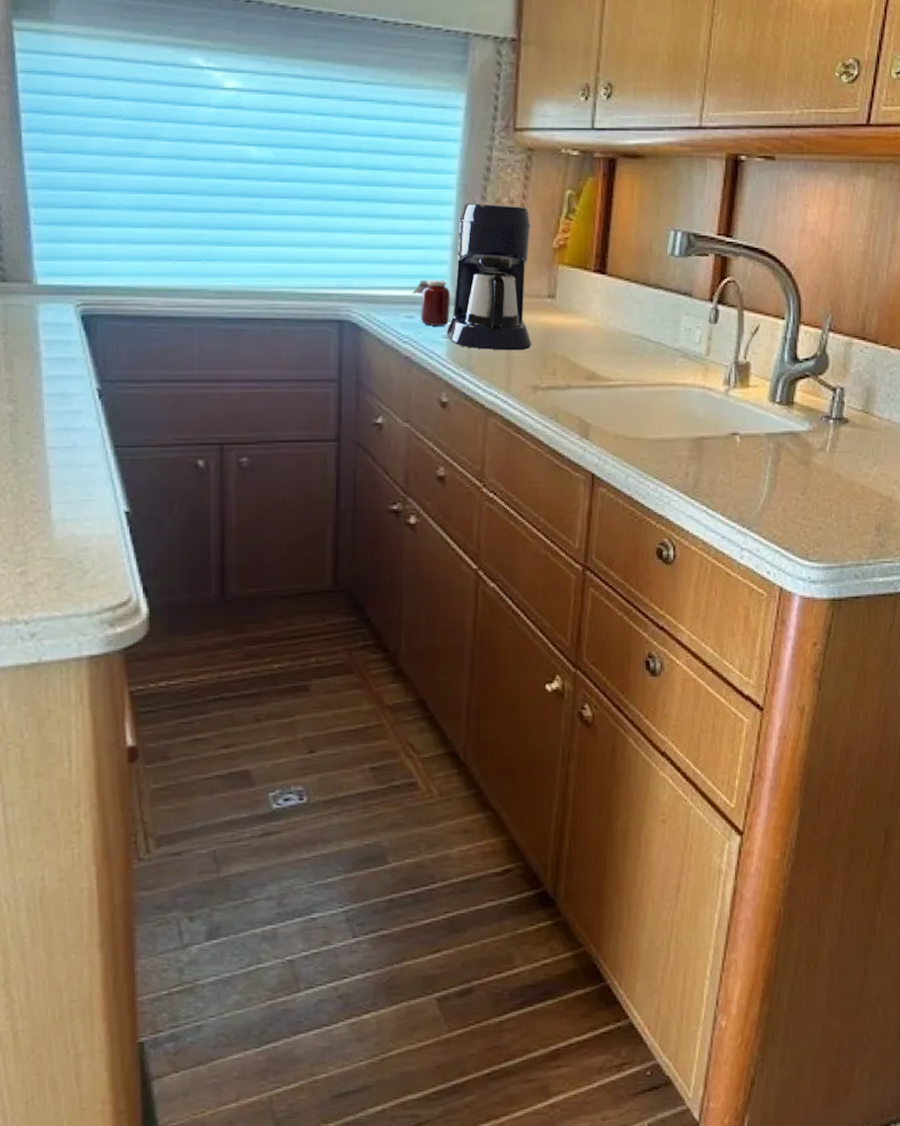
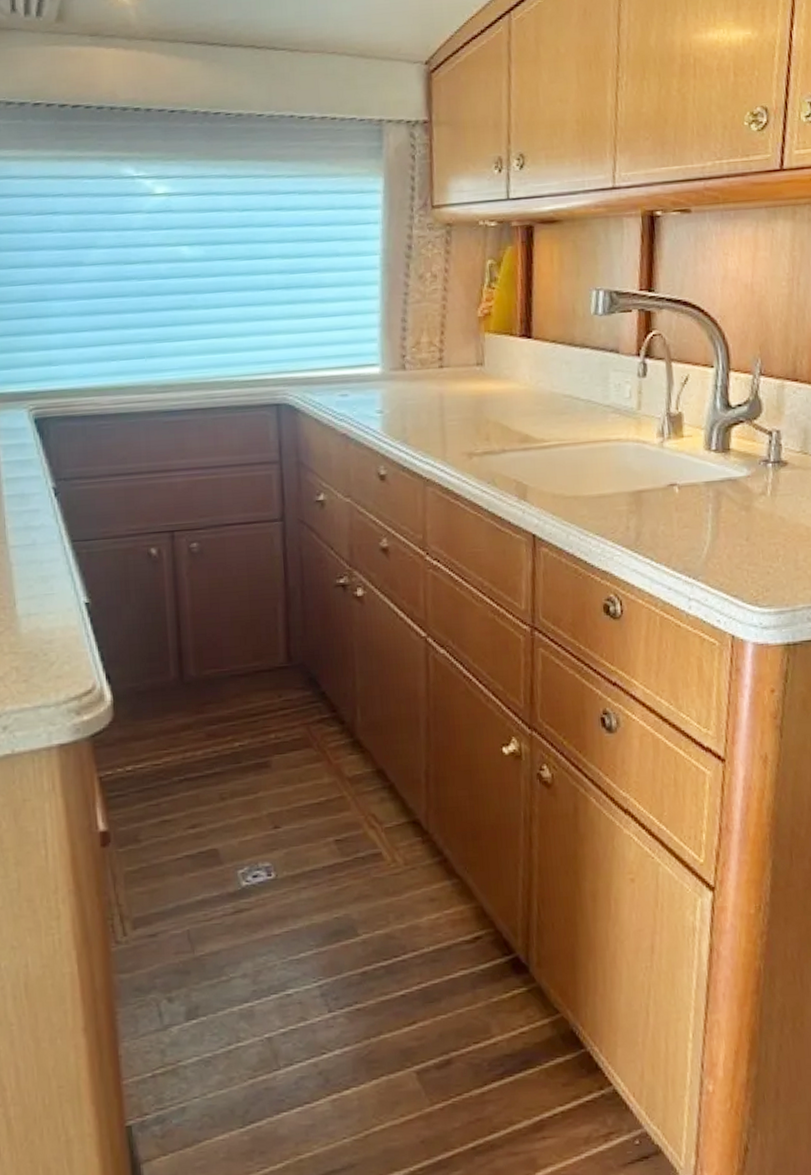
jar: present [411,280,451,326] -> none [343,357,383,403]
coffee maker: present [446,203,532,351] -> none [380,279,464,421]

